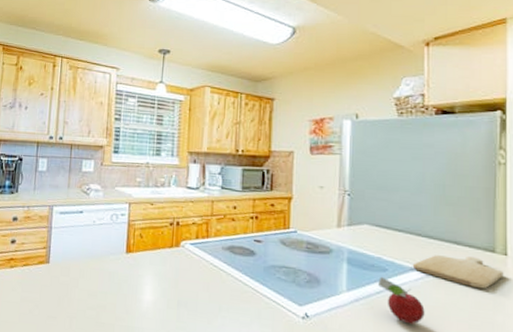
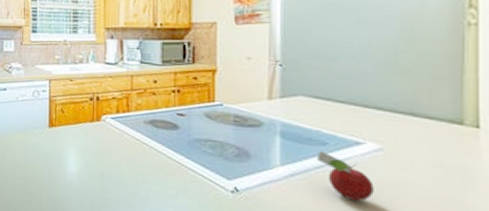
chopping board: present [412,255,504,289] -> none [358,128,475,166]

